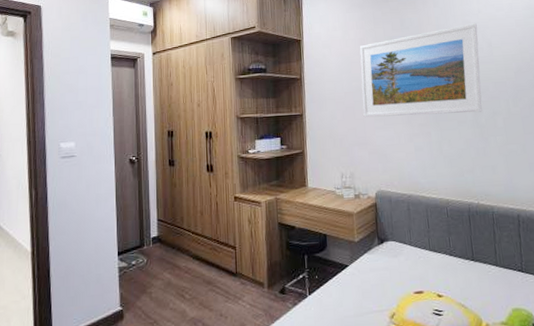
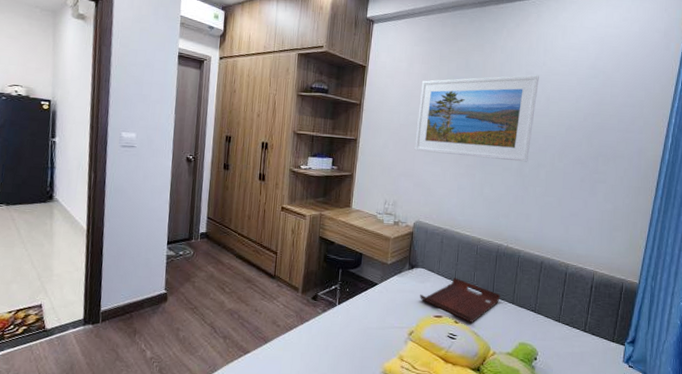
serving tray: none [395,246,482,295] -> present [420,278,500,323]

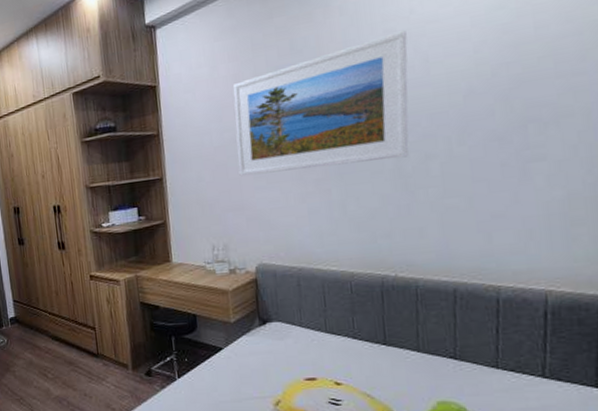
serving tray: present [420,278,500,323] -> none [281,327,398,383]

